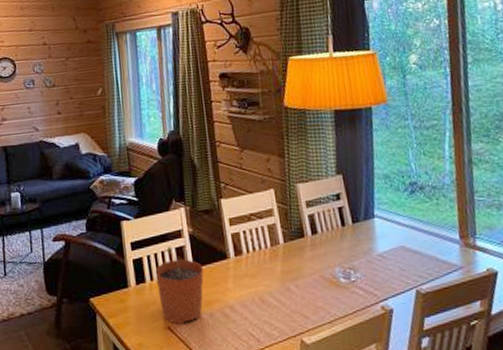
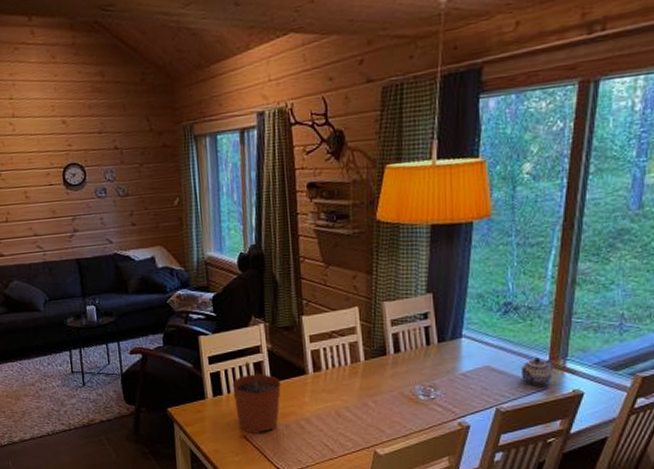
teapot: none [433,236,466,266] -> present [520,357,554,386]

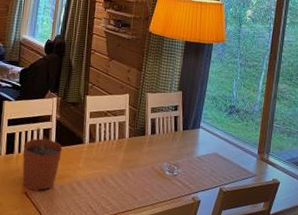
teapot: present [520,357,554,386] -> none [238,150,261,174]

